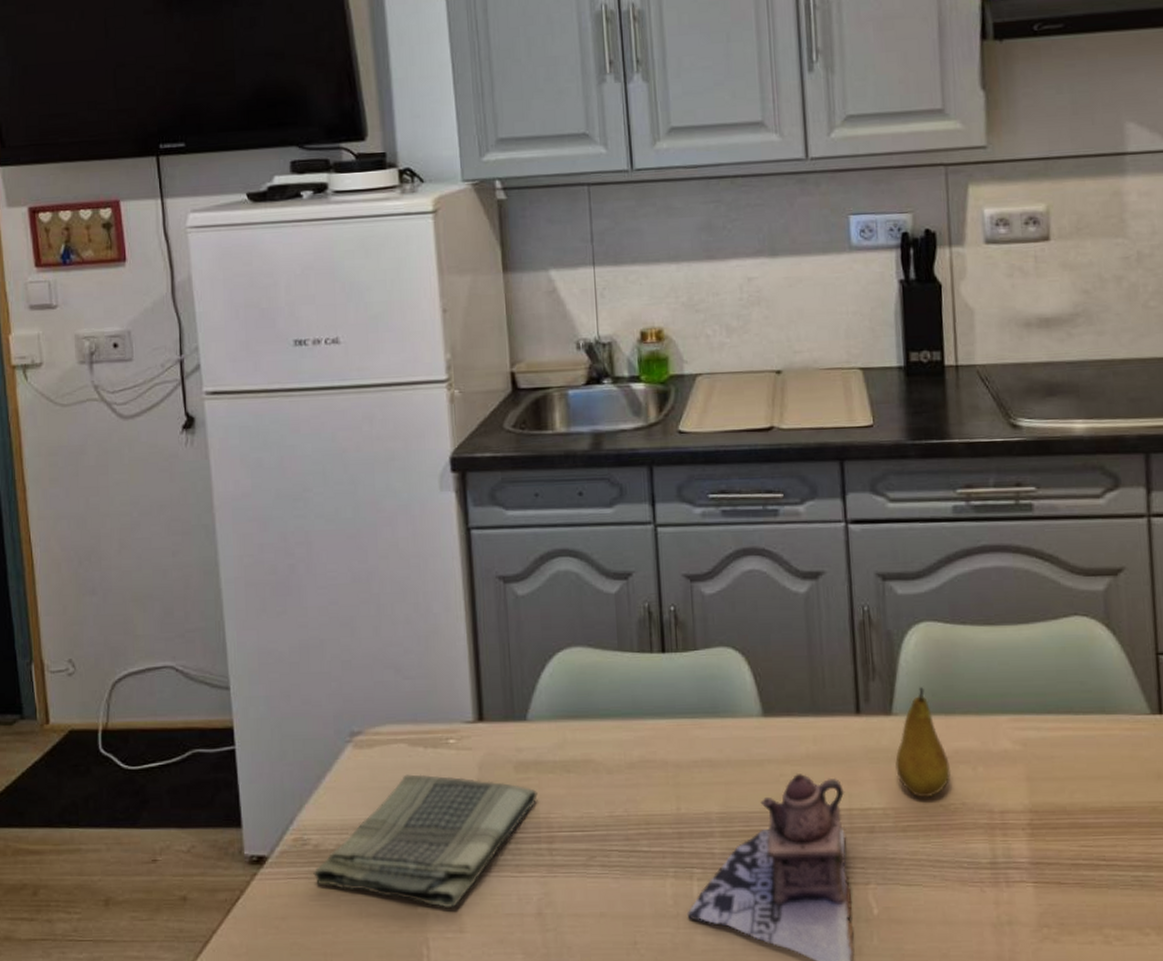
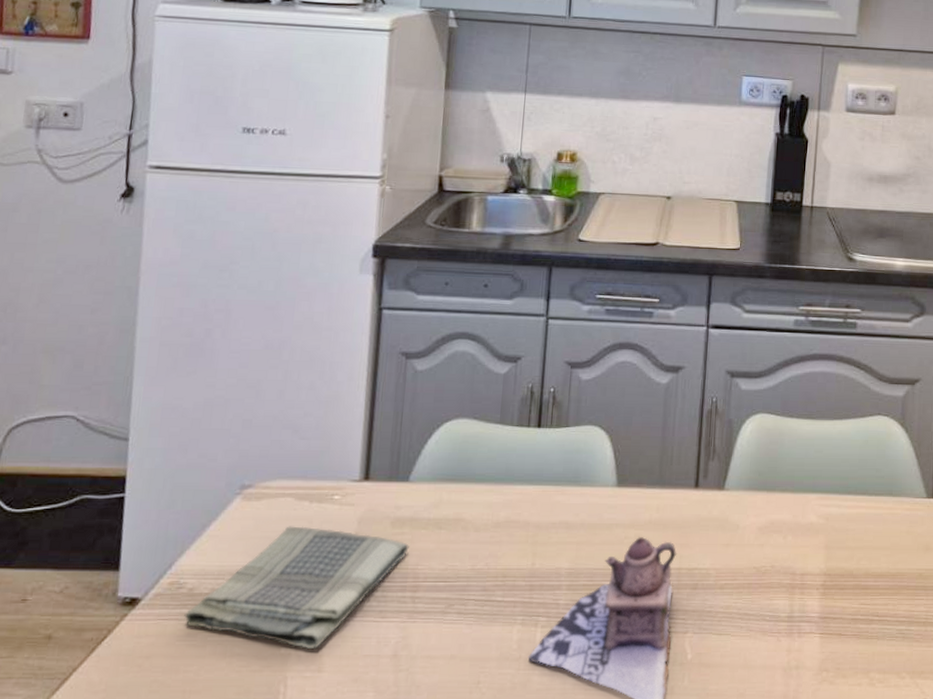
fruit: present [894,687,952,798] -> none [721,468,766,561]

